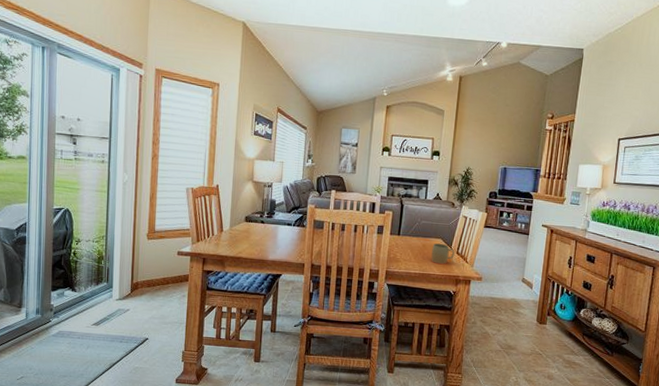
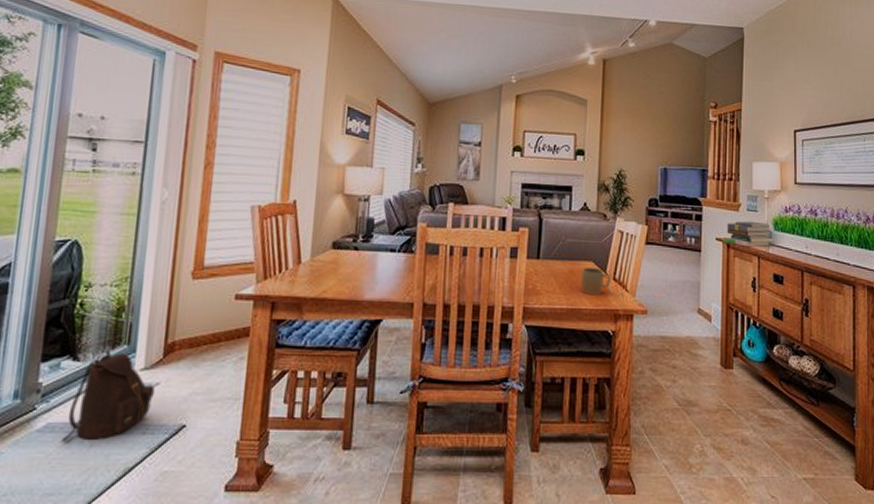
backpack: none [69,285,126,344] -> present [61,349,155,443]
books: none [547,212,590,233] -> present [722,221,773,247]

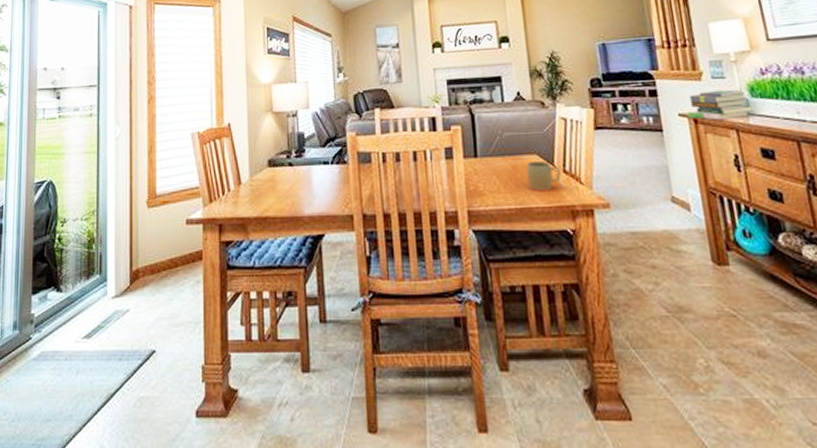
backpack: present [61,349,155,443] -> none [53,280,125,370]

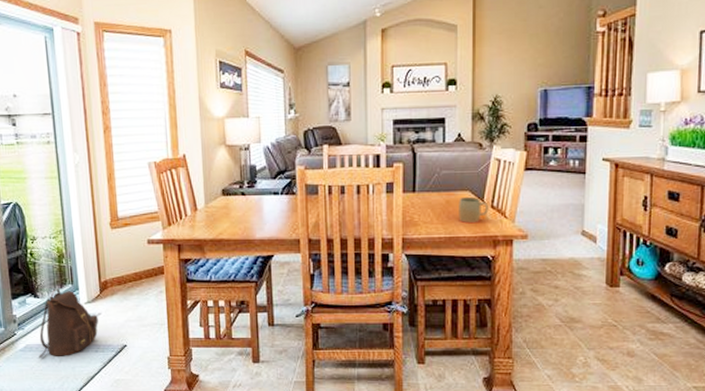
backpack: none [53,280,125,370] -> present [39,288,98,359]
books: present [687,89,752,120] -> none [610,137,669,165]

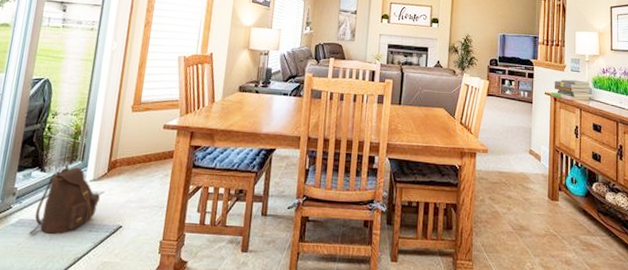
mug: present [459,197,489,224] -> none [434,113,458,136]
books: none [610,137,669,165] -> present [550,79,593,101]

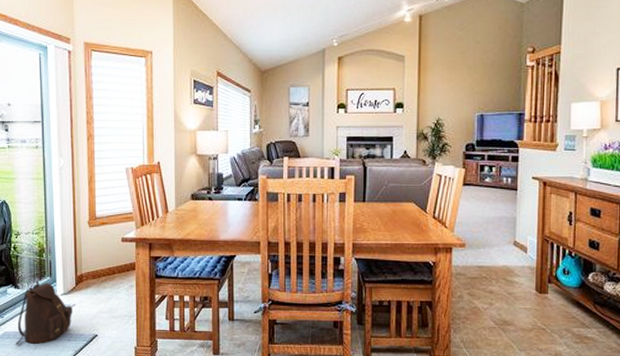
books: present [550,79,593,101] -> none [539,160,591,184]

